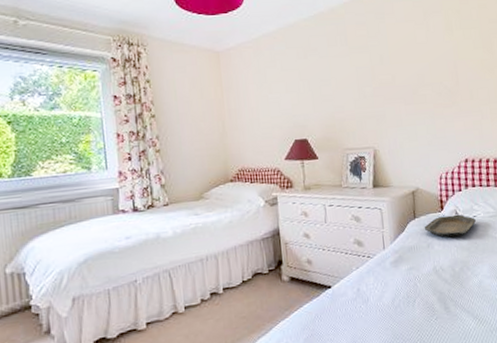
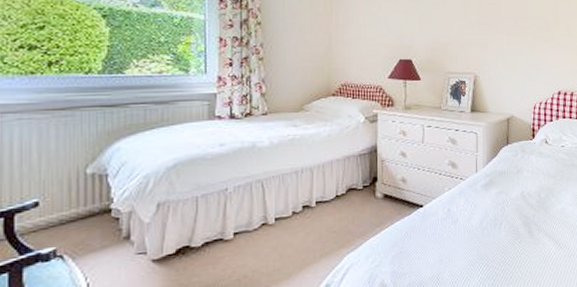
serving tray: present [424,214,476,238] -> none [515,143,563,165]

